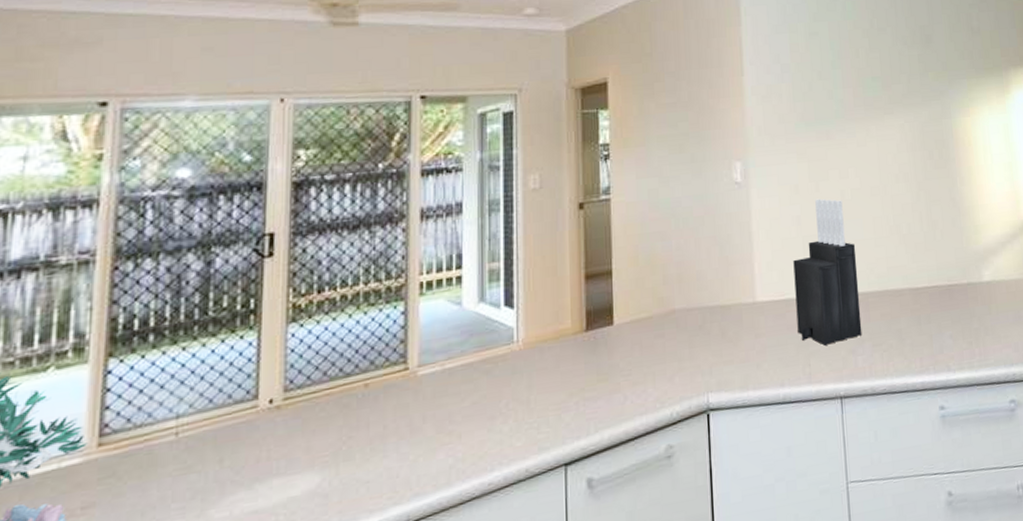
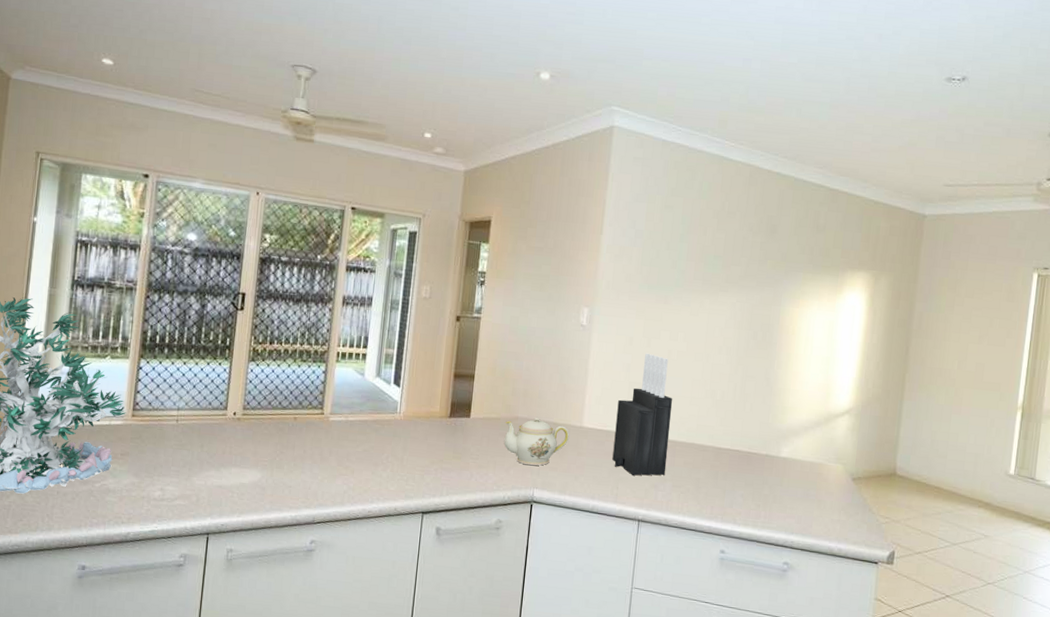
teapot: none [660,304,743,367] -> present [504,417,570,466]

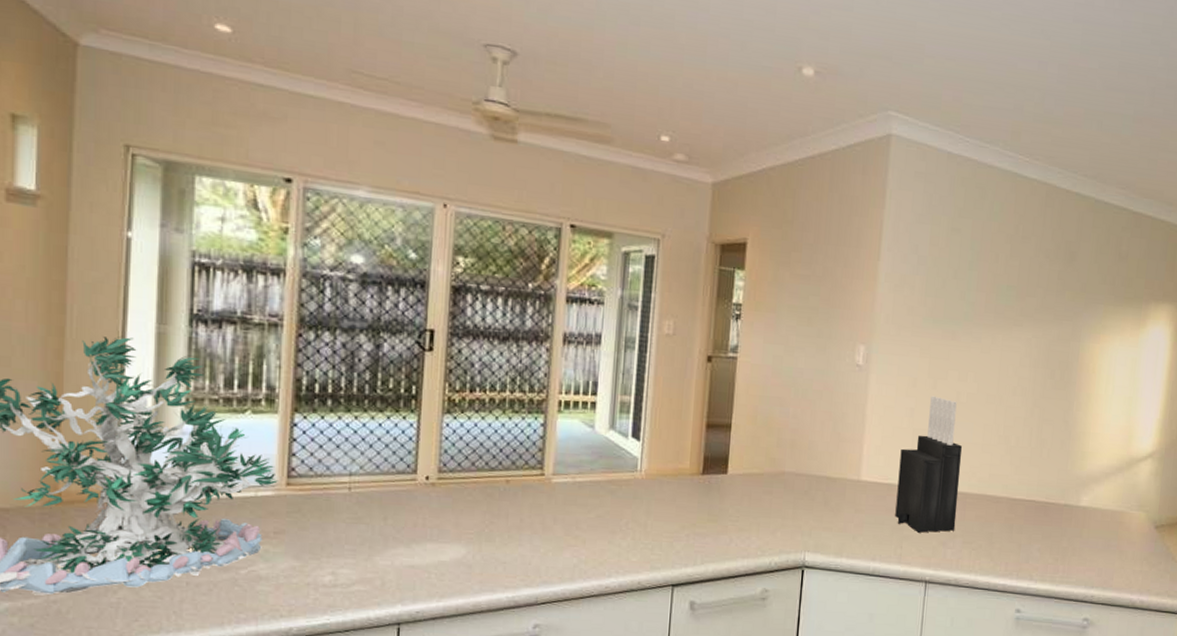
teapot: present [504,417,570,466] -> none [768,471,846,527]

